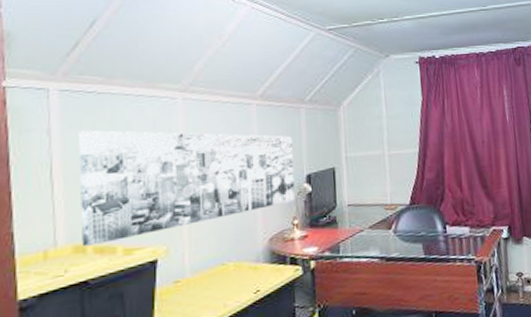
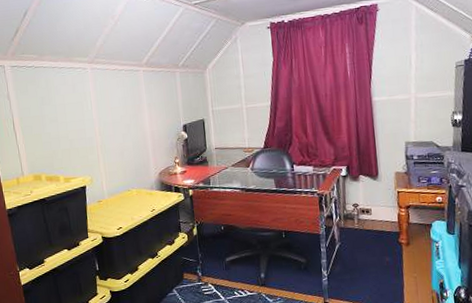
wall art: present [78,130,295,247] -> none [27,94,176,176]

